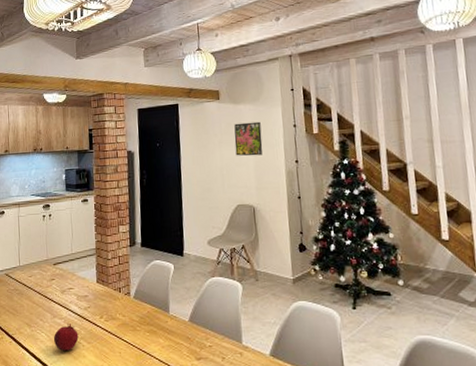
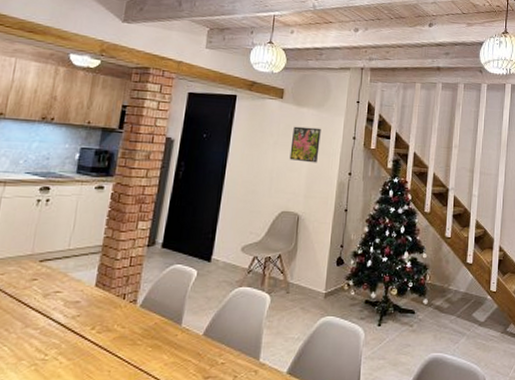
fruit: present [53,324,79,351] -> none [18,335,57,369]

